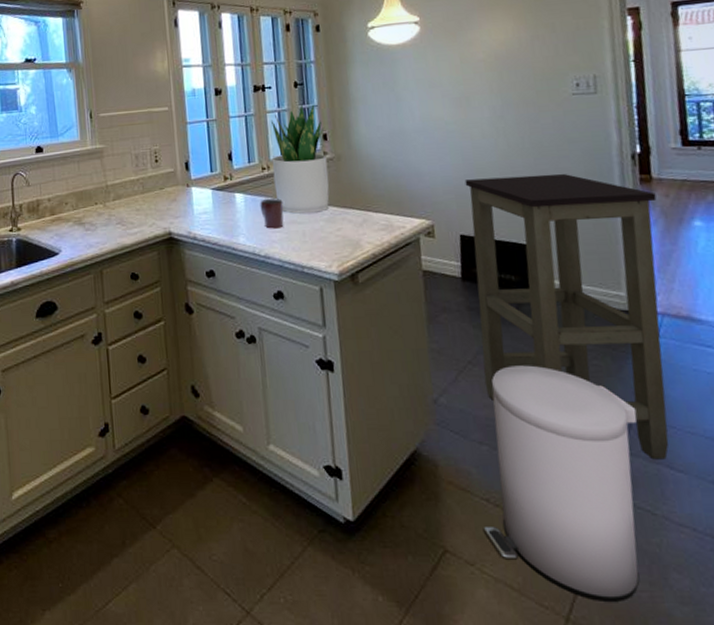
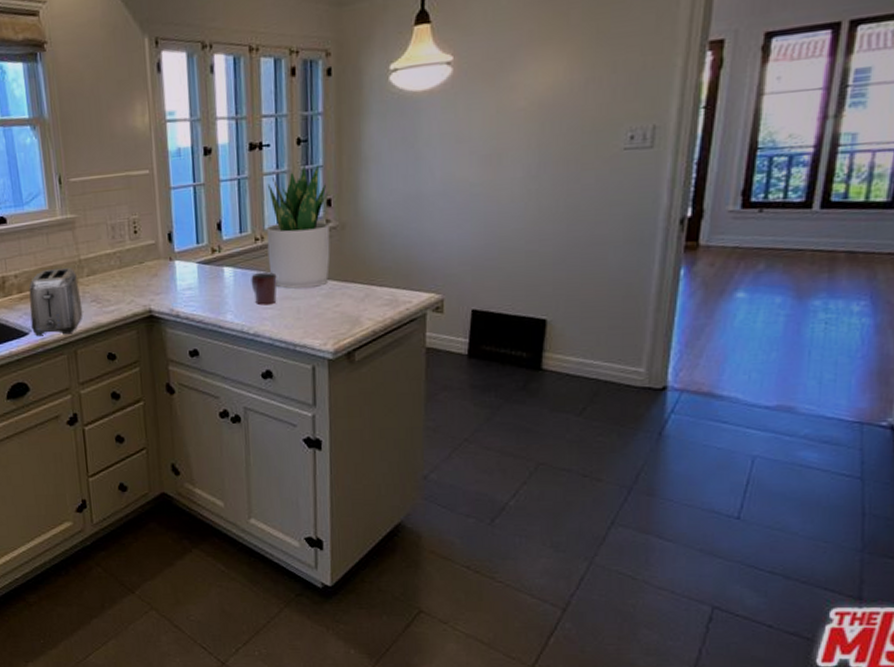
toaster: none [60,192,109,255] -> present [28,267,83,335]
bar stool: present [464,173,669,460] -> none [479,241,700,530]
pedal bin: present [482,365,640,602] -> none [460,442,635,653]

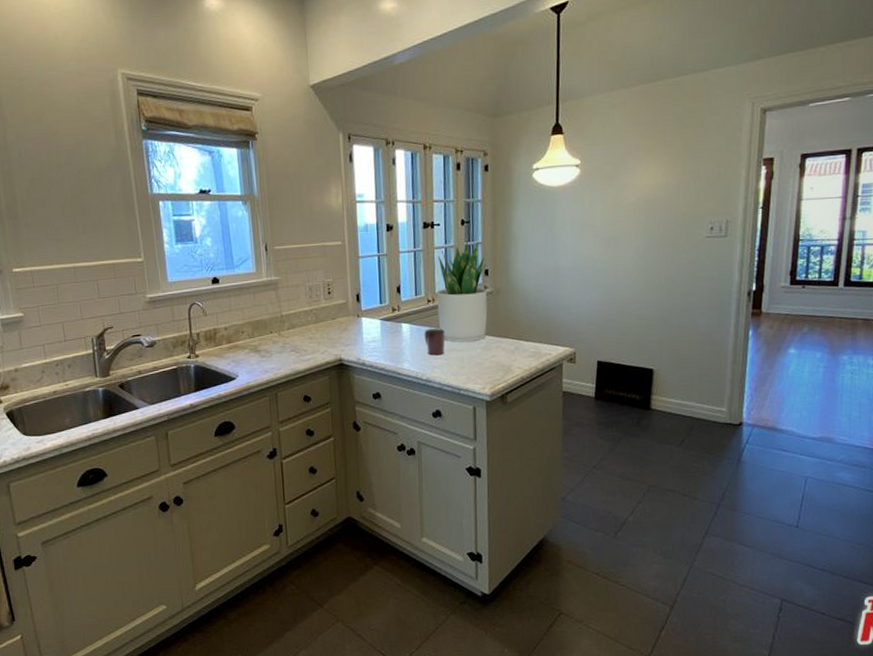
toaster: present [28,267,83,335] -> none [237,321,284,380]

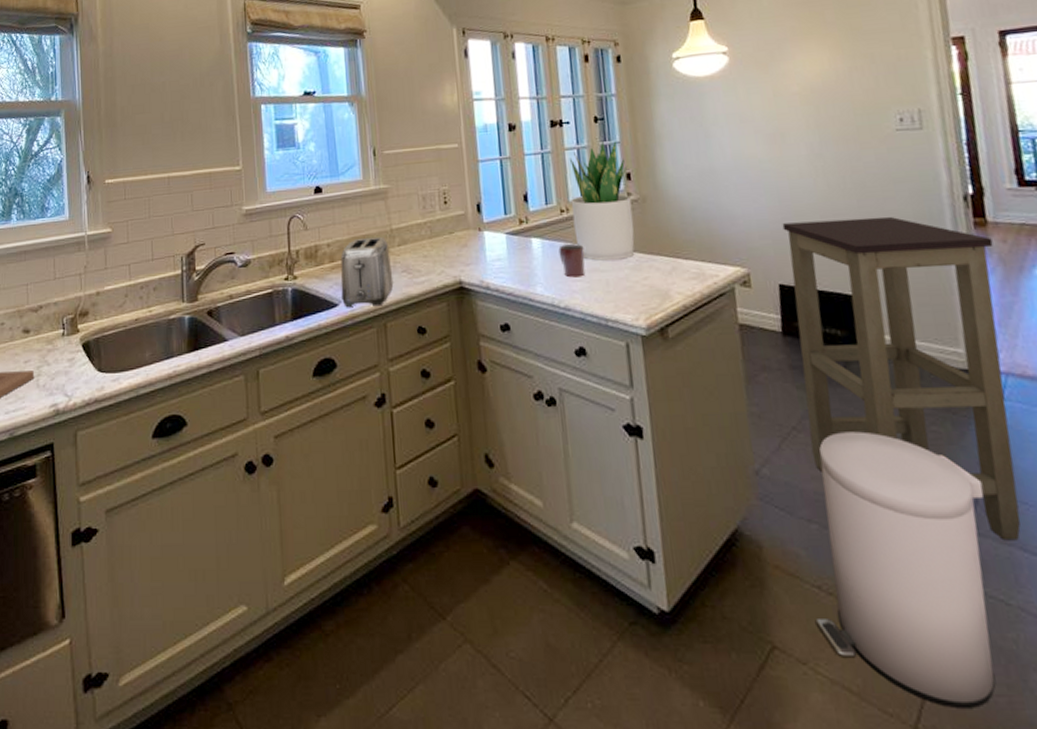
toaster: none [237,321,284,380] -> present [340,236,394,307]
pedal bin: none [592,468,722,643] -> present [815,431,997,708]
bar stool: none [605,308,763,539] -> present [782,217,1021,541]

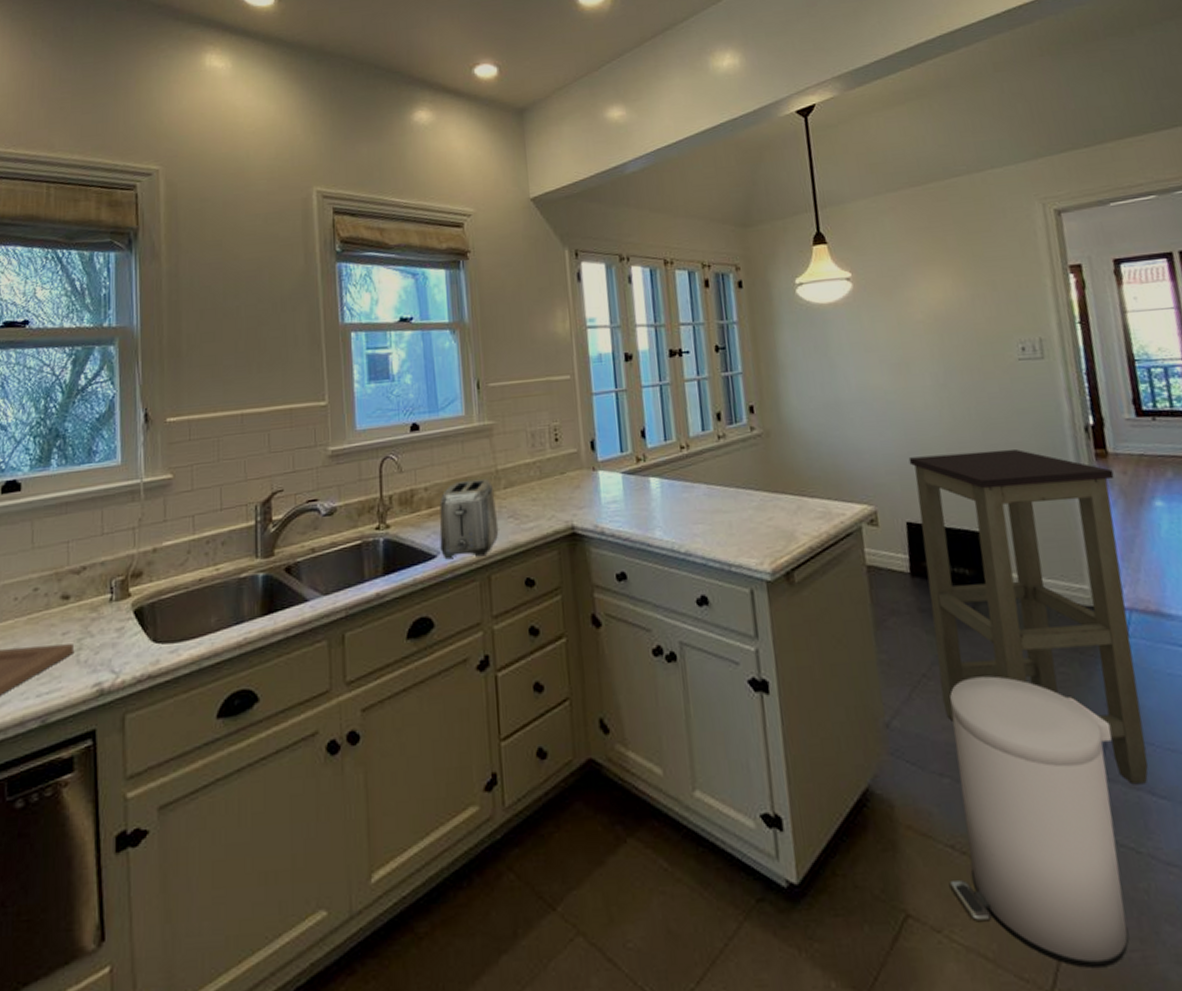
mug: present [558,244,585,278] -> none [678,483,707,520]
planter: present [570,141,635,262] -> none [690,371,759,502]

